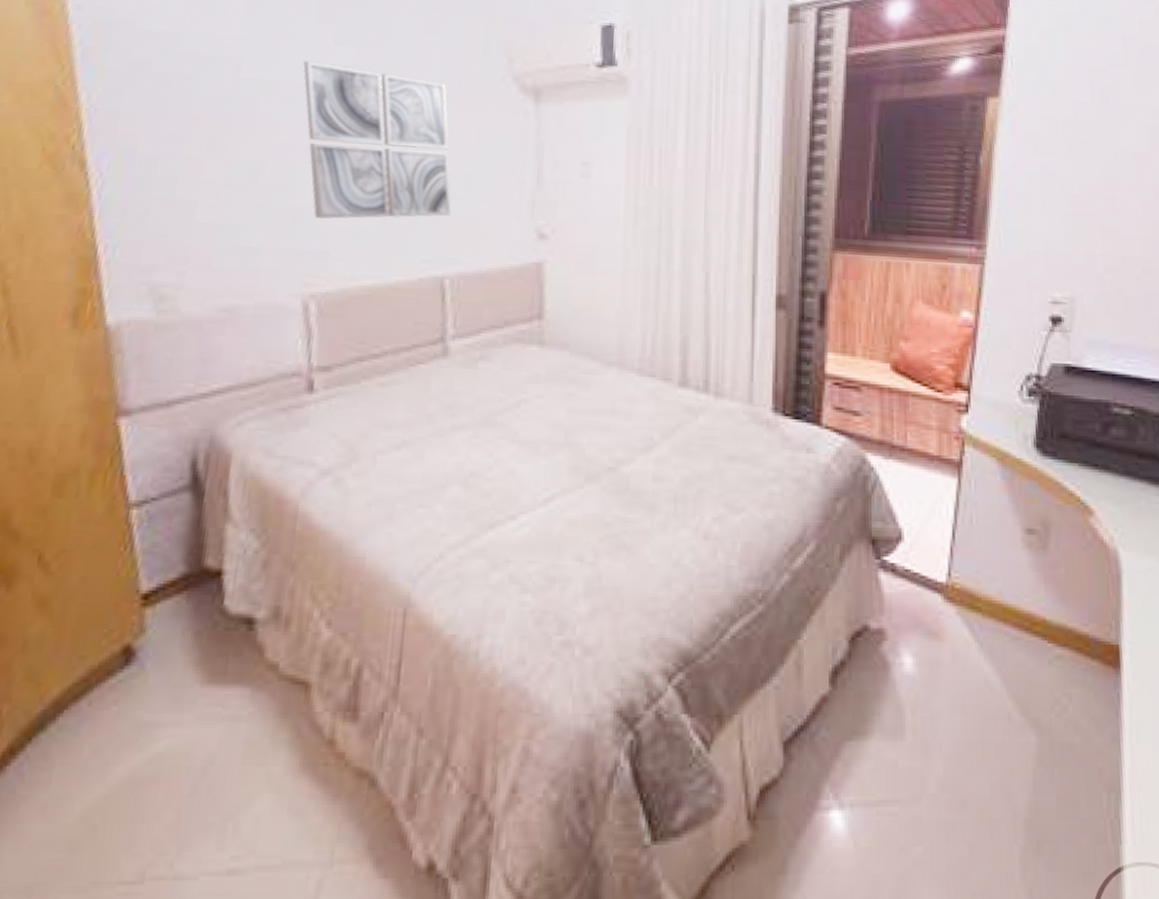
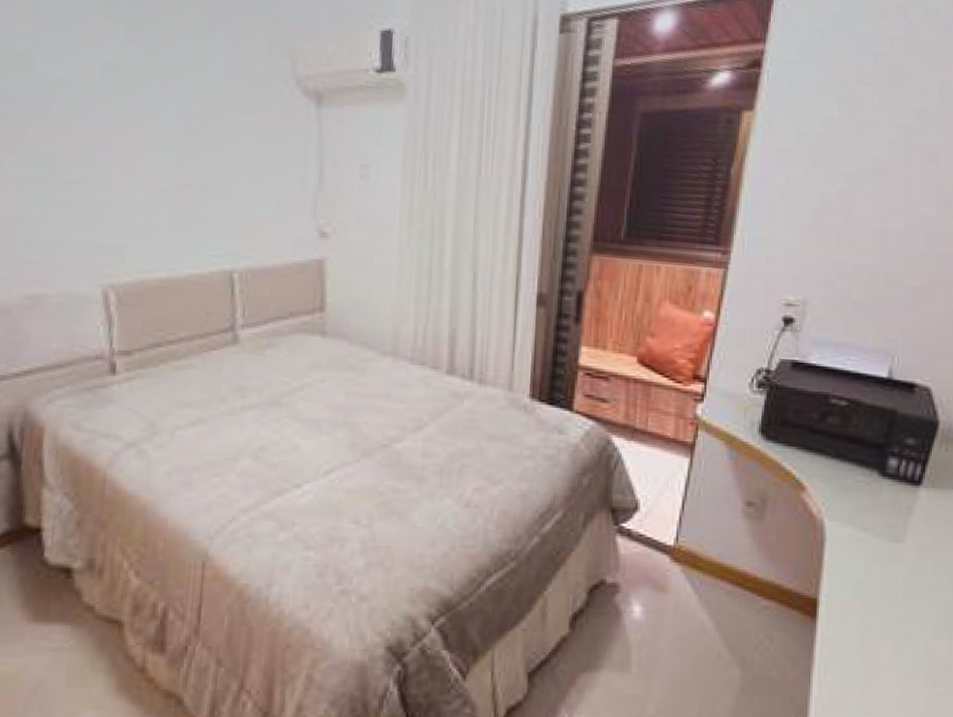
wall art: present [303,61,452,219] -> none [94,59,239,215]

